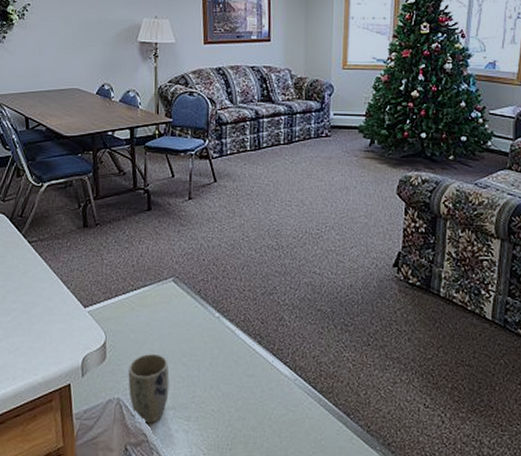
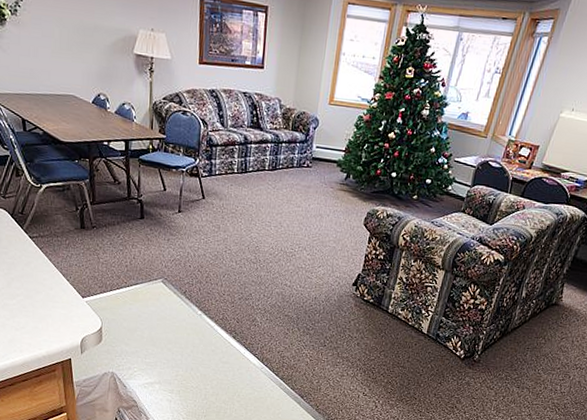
plant pot: present [128,354,170,423] -> none [121,339,157,393]

